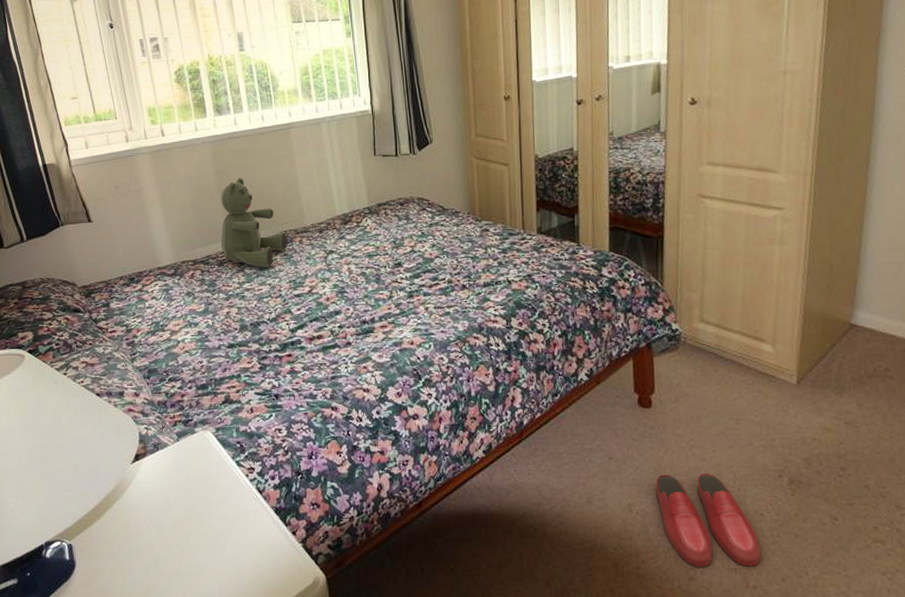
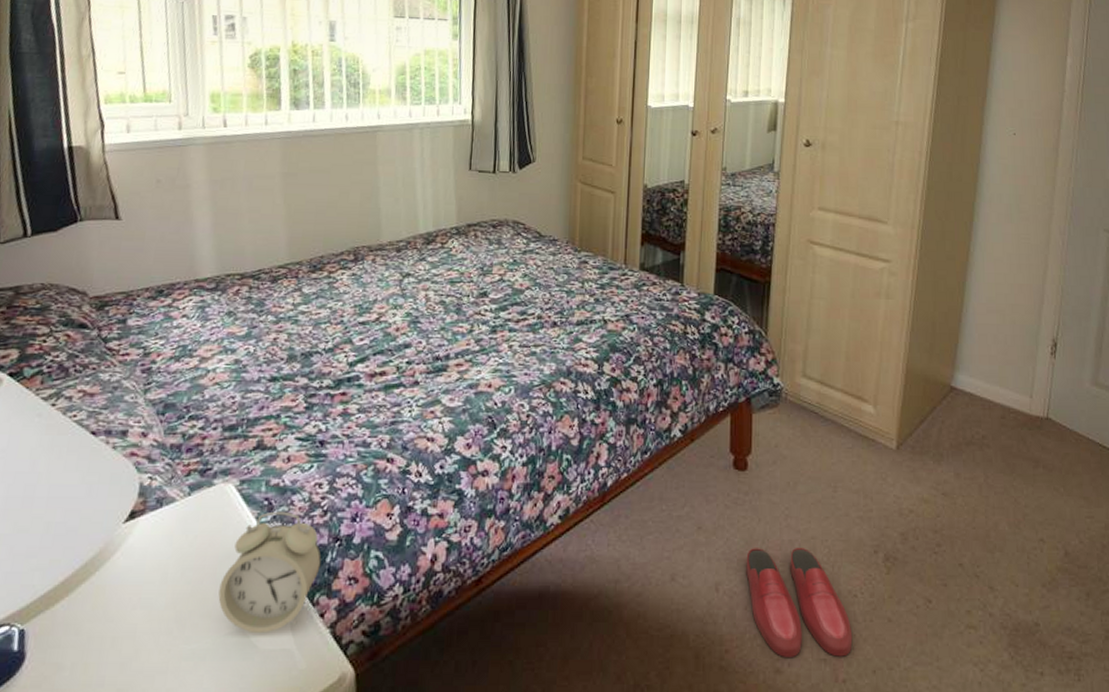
alarm clock: none [211,452,288,546] -> present [218,511,322,632]
teddy bear: present [220,177,287,268] -> none [277,181,358,288]

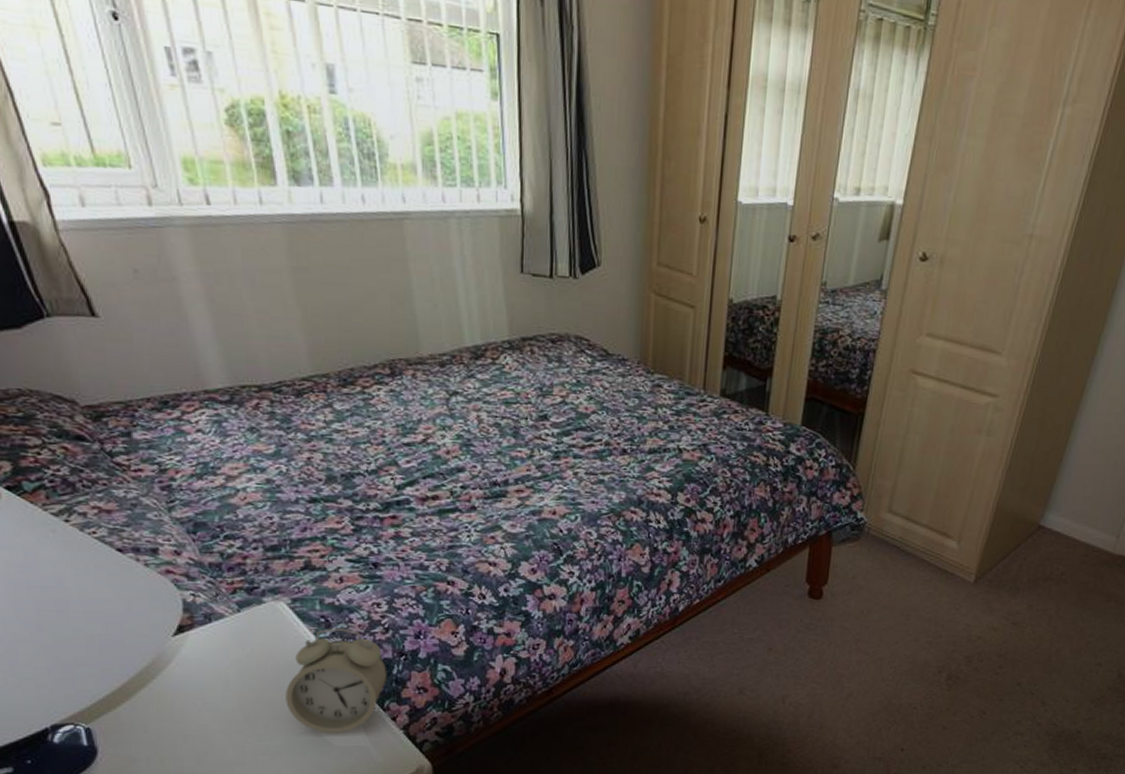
slippers: present [746,547,853,659] -> none [812,667,908,757]

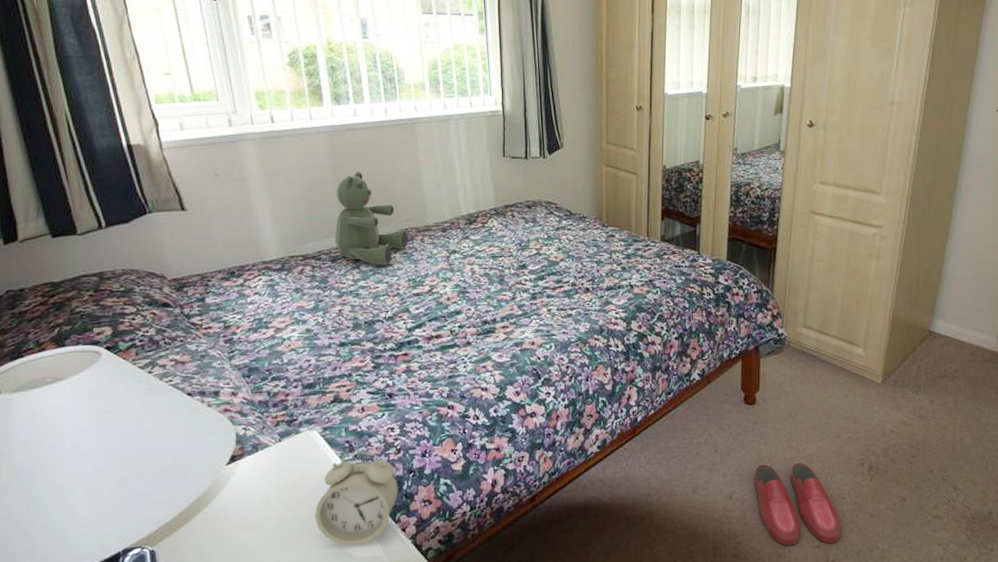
teddy bear: none [298,278,395,405] -> present [334,171,408,265]
slippers: none [812,667,908,757] -> present [755,462,841,547]

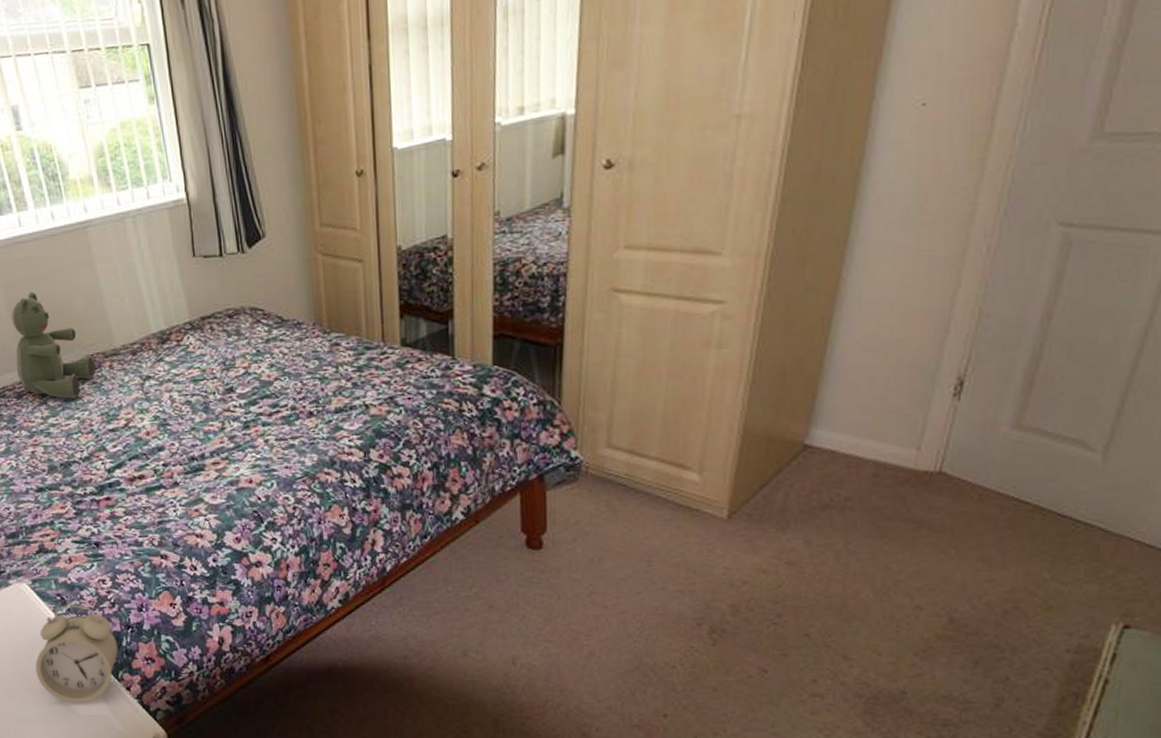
slippers: present [755,462,841,547] -> none [545,621,670,724]

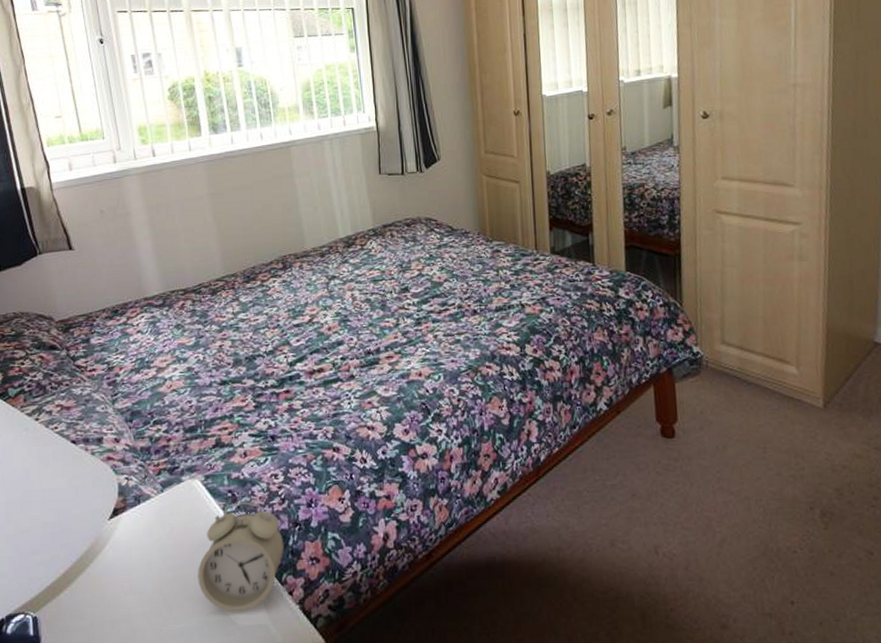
teddy bear: present [11,291,95,399] -> none [214,199,286,296]

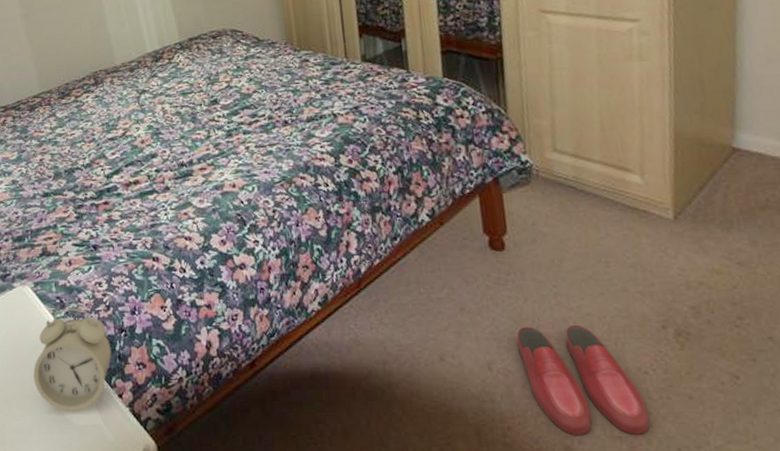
slippers: none [682,507,797,615] -> present [516,324,650,436]

